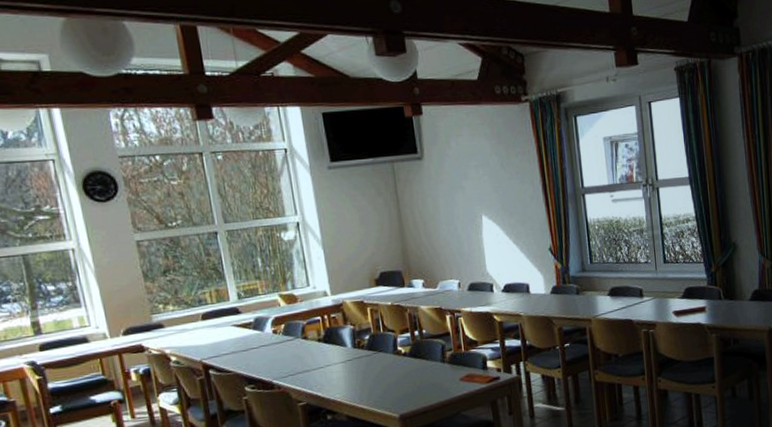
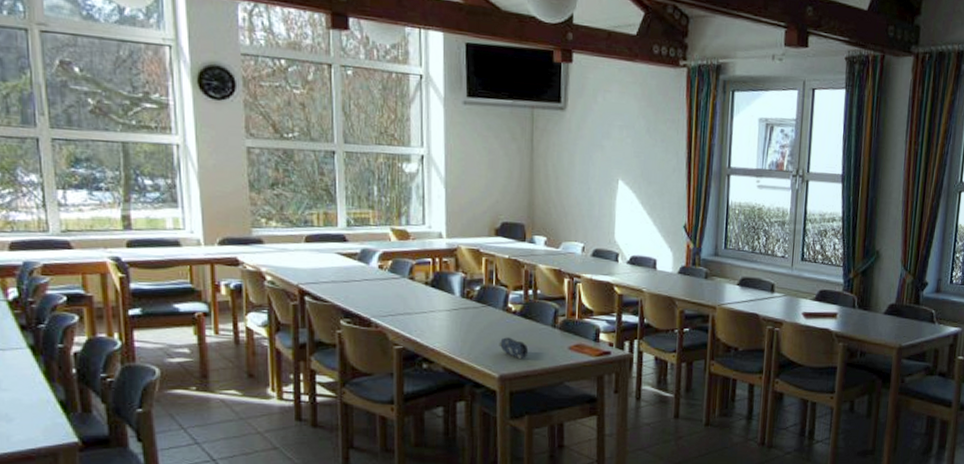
pencil case: none [394,378,424,397] -> present [499,337,529,359]

